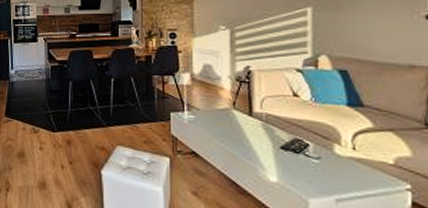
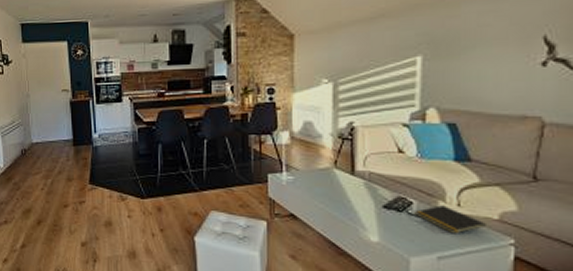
notepad: none [311,148,382,177] -> present [415,205,486,234]

